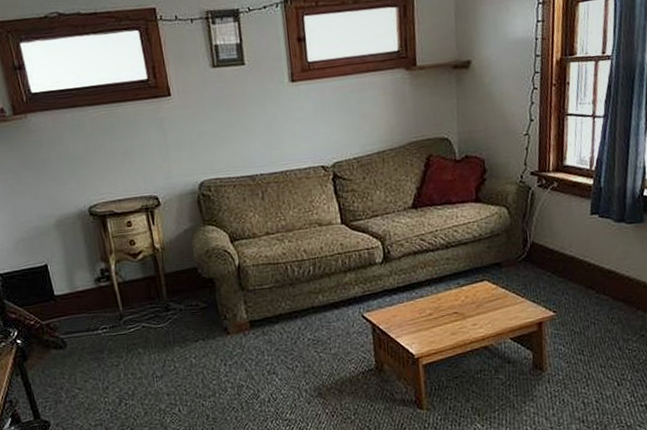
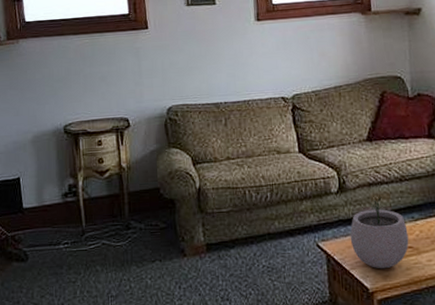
plant pot: none [395,265,454,336] -> present [350,197,409,269]

